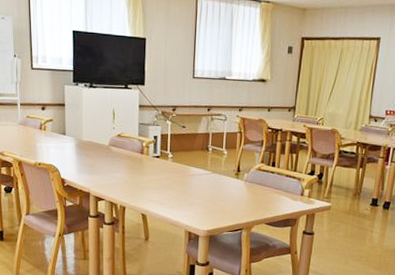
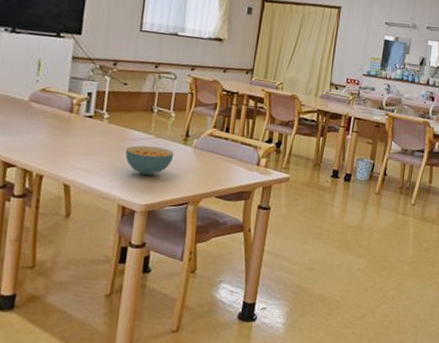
cereal bowl: none [187,180,228,207] -> present [125,145,174,176]

